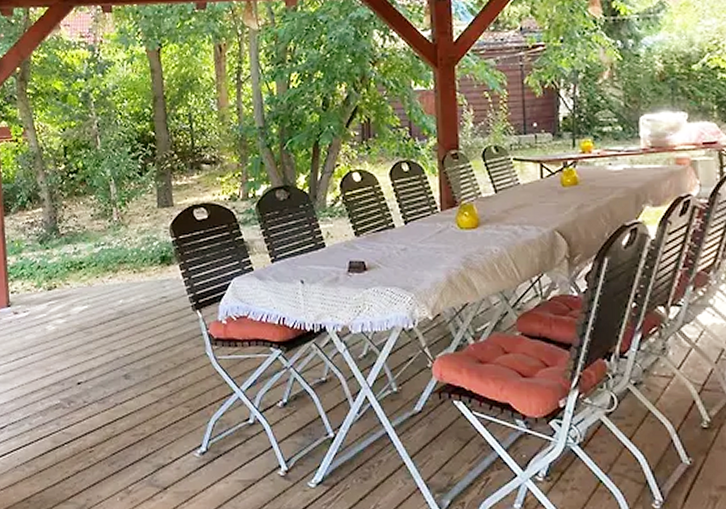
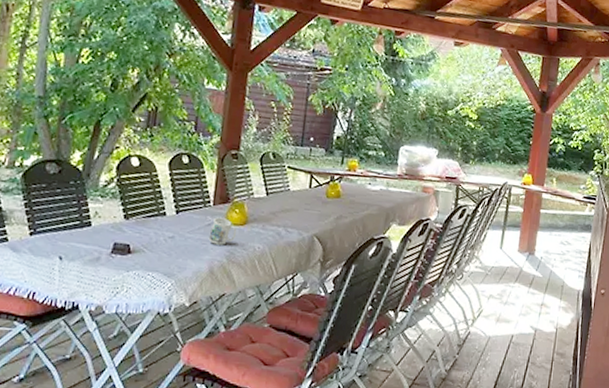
mug: none [441,223,470,252] -> present [208,217,237,245]

